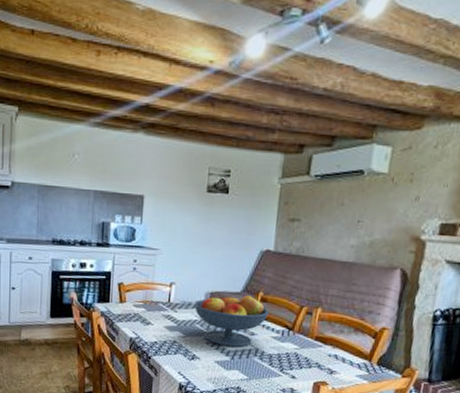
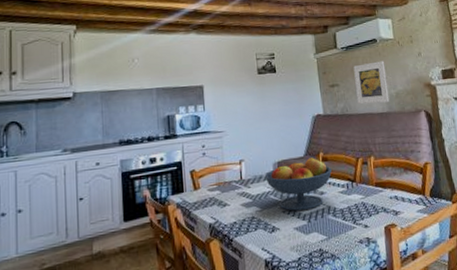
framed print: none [319,199,367,251] -> present [353,61,390,105]

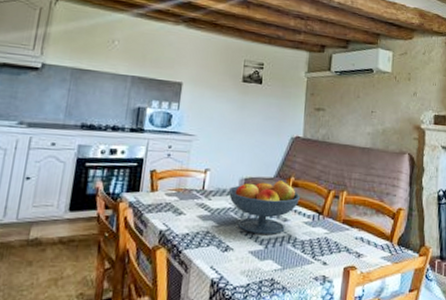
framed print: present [353,61,390,105] -> none [341,92,377,138]

